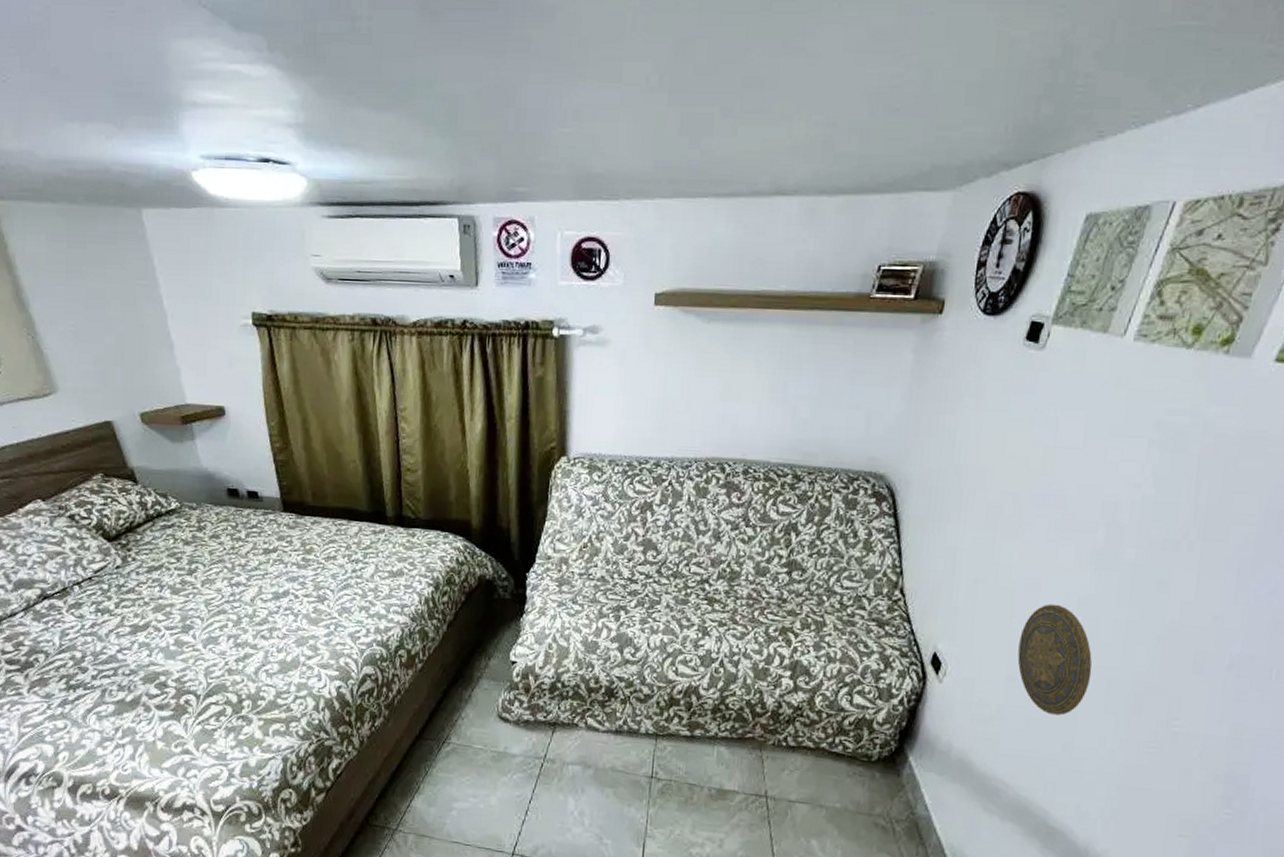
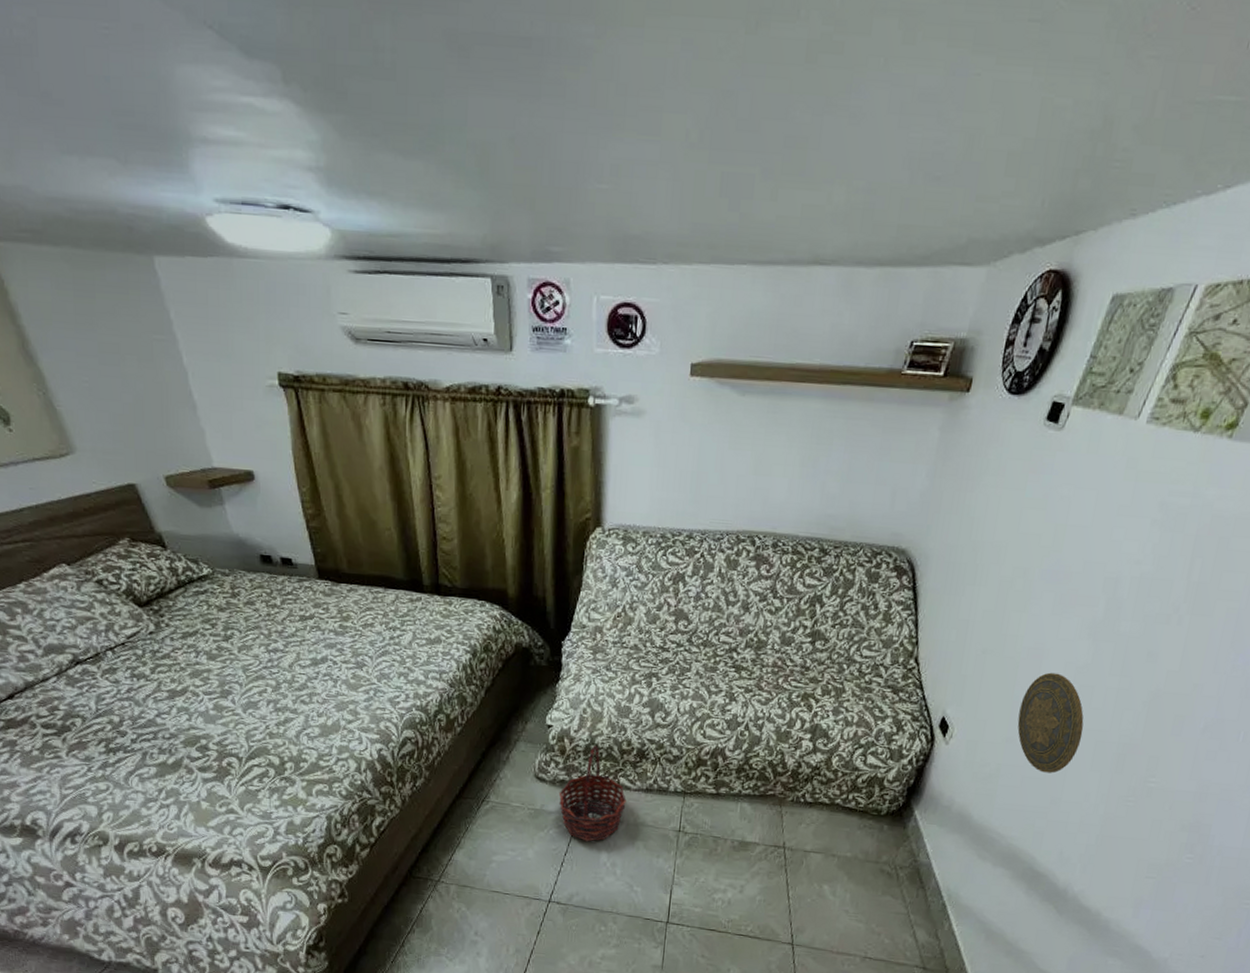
basket: none [523,683,595,788] -> present [558,745,626,842]

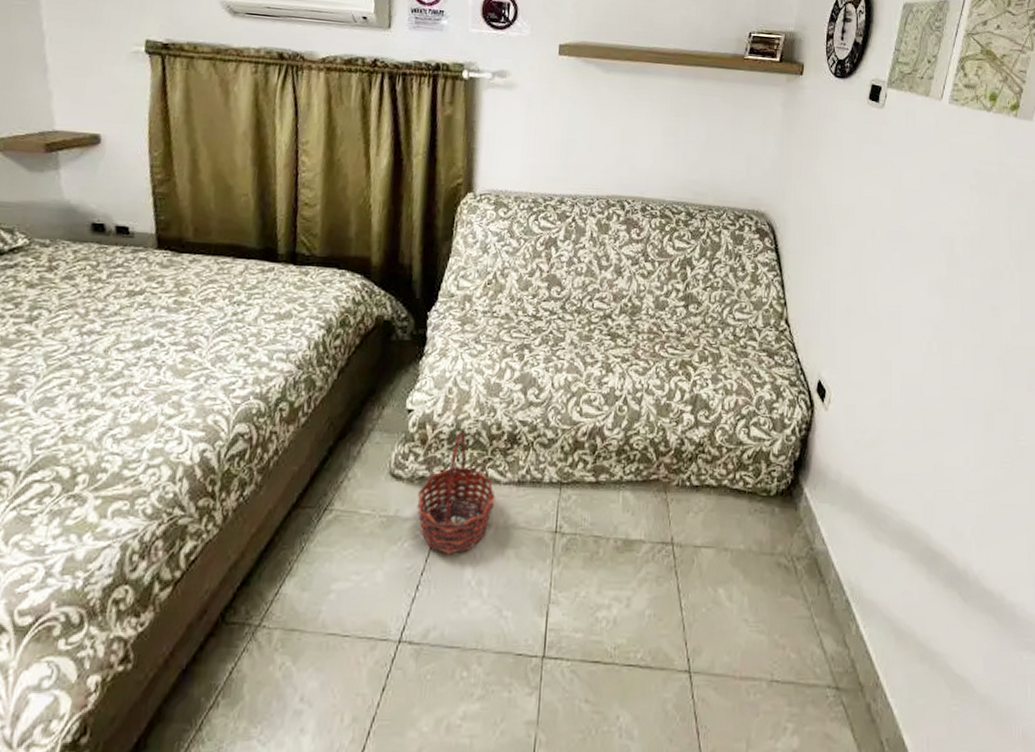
decorative plate: present [1017,672,1084,774] -> none [889,330,950,437]

